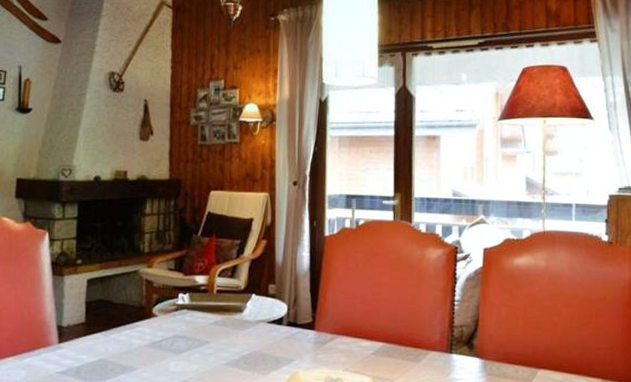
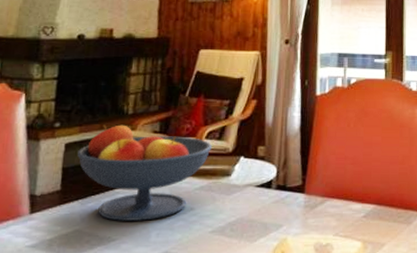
fruit bowl: none [99,262,224,352] -> present [77,124,212,221]

